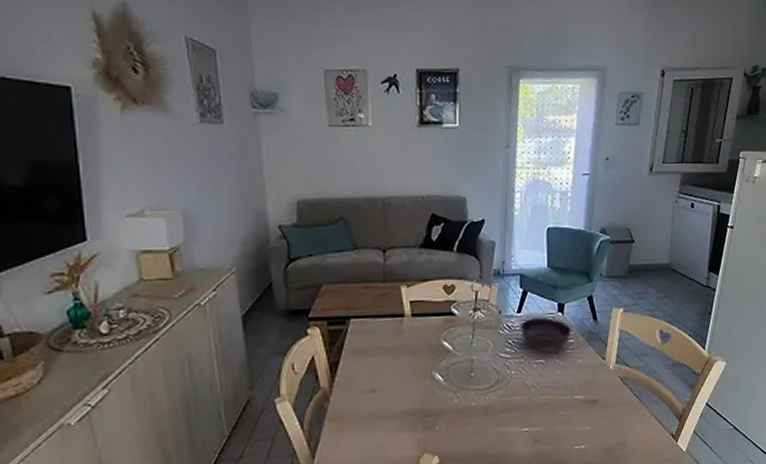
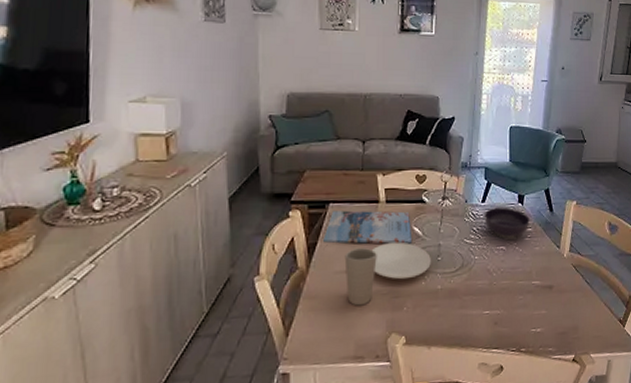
magazine: none [346,325,443,362] -> present [323,210,413,244]
cup: none [369,365,405,426] -> present [344,248,377,306]
plate: none [398,357,463,398] -> present [371,242,431,280]

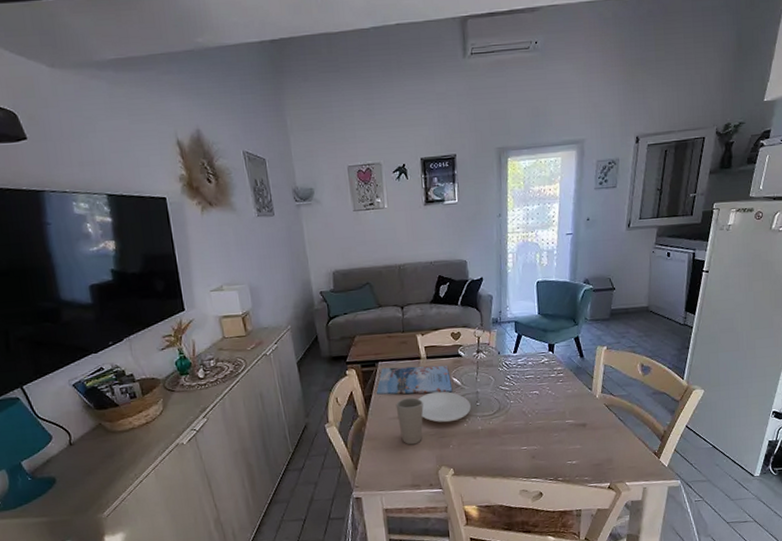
bowl: present [484,206,531,238] -> none [516,355,562,384]

